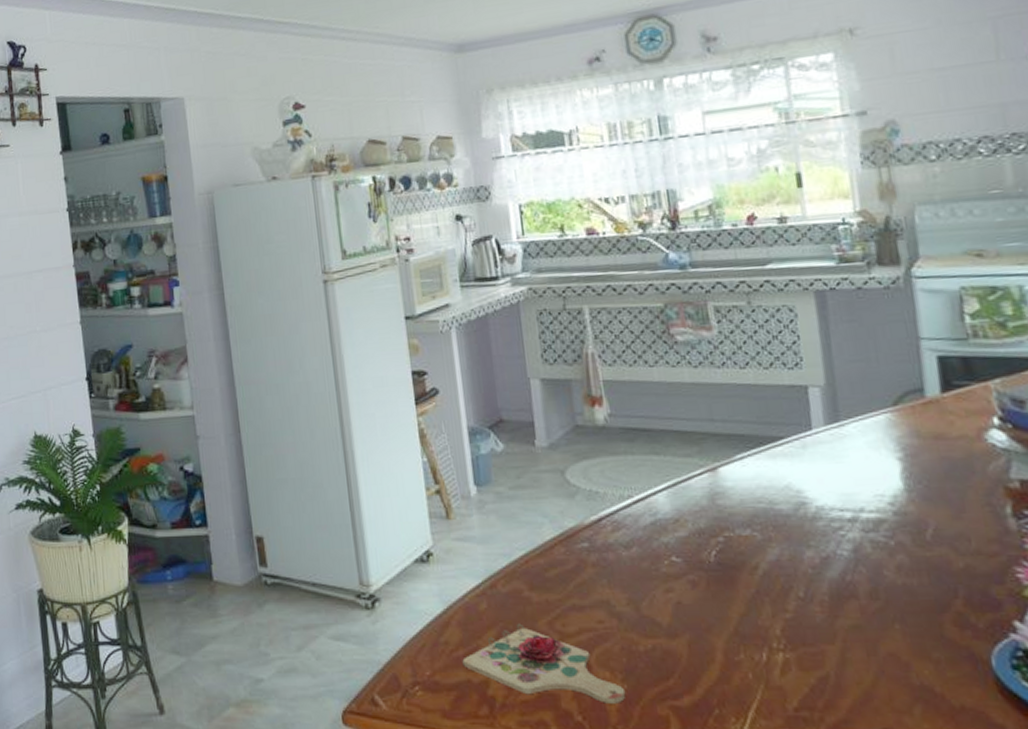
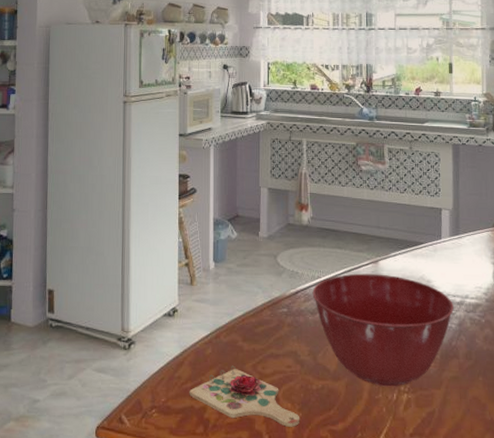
mixing bowl: none [622,486,844,644] -> present [312,273,454,387]

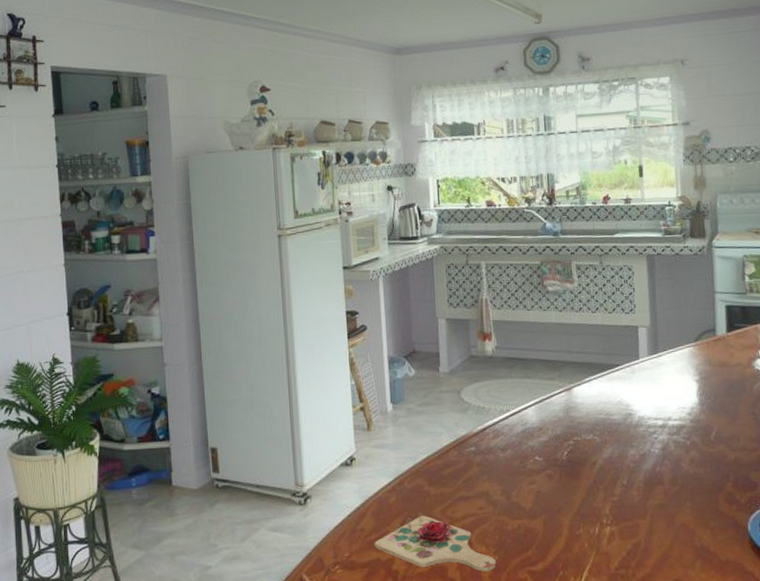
mixing bowl: present [312,273,454,387] -> none [501,402,656,521]

